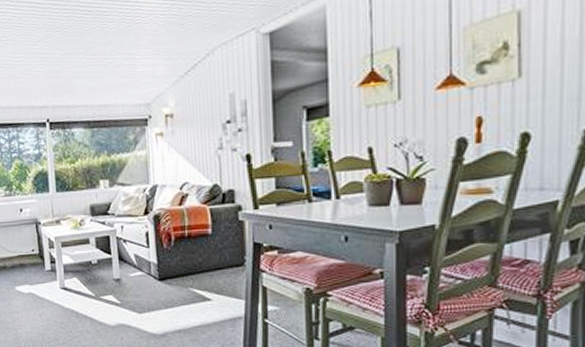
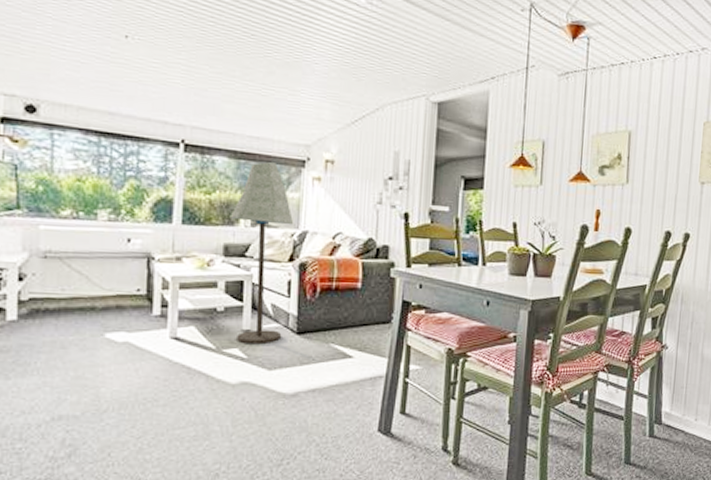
floor lamp: none [92,126,146,291] -> present [231,162,294,345]

